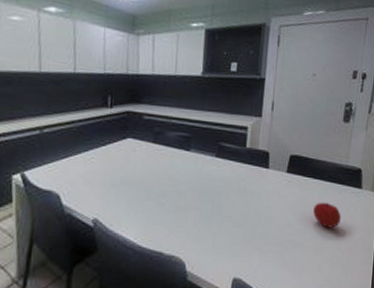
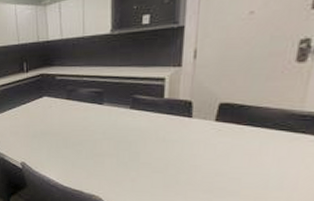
fruit: present [313,202,342,228] -> none [252,151,293,179]

